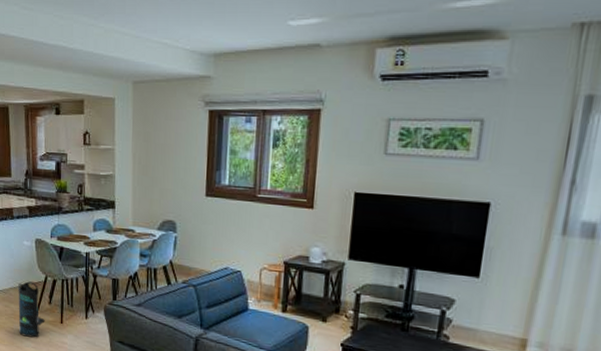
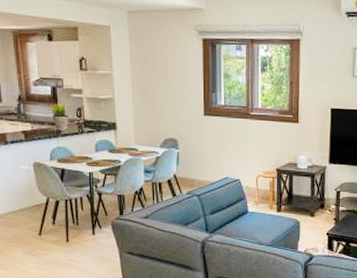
pouch: present [18,281,45,338] -> none [17,204,49,259]

